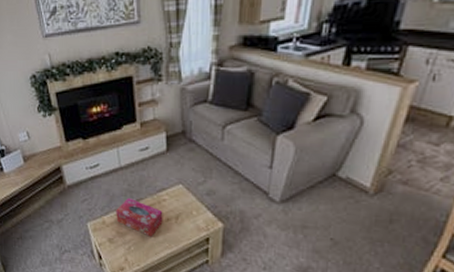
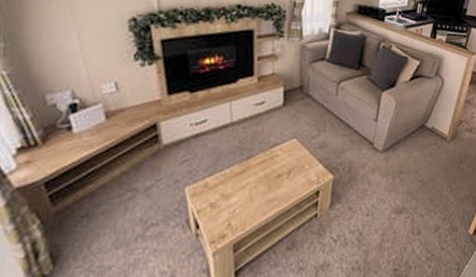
tissue box: present [116,197,163,237] -> none [221,154,275,196]

